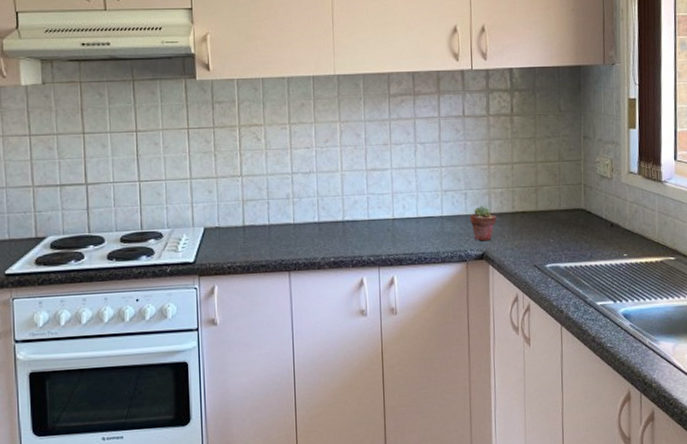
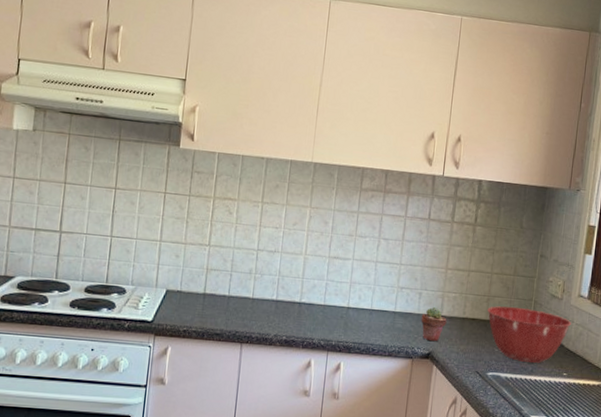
mixing bowl: none [537,193,625,249] -> present [487,306,571,363]

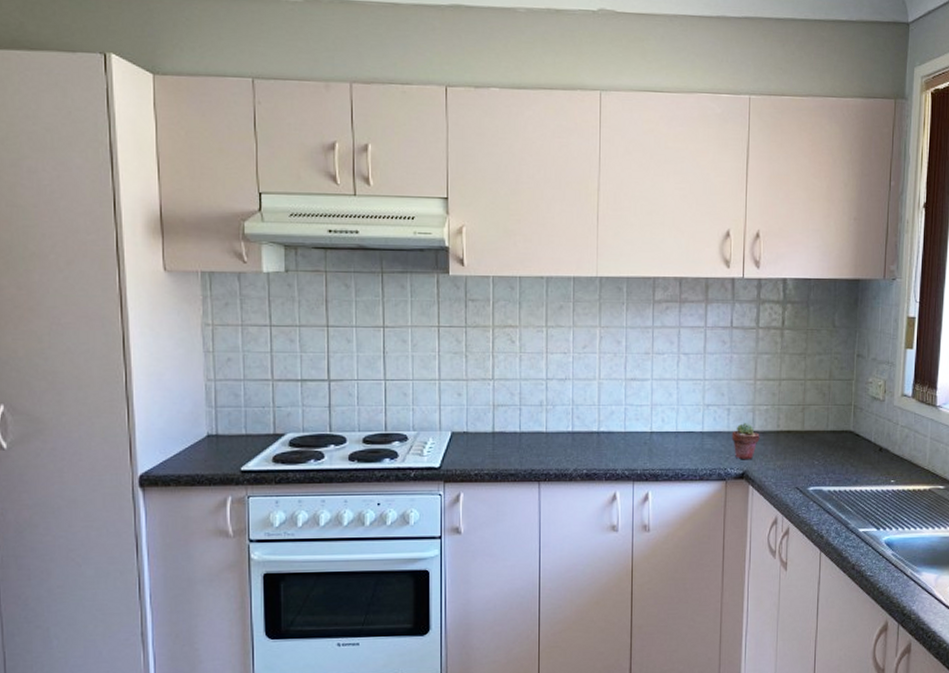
mixing bowl: present [487,306,571,363] -> none [803,415,896,472]

